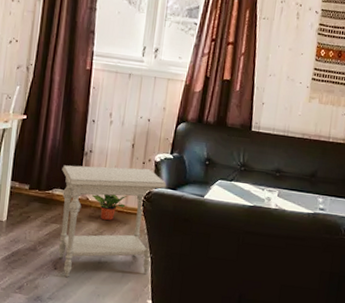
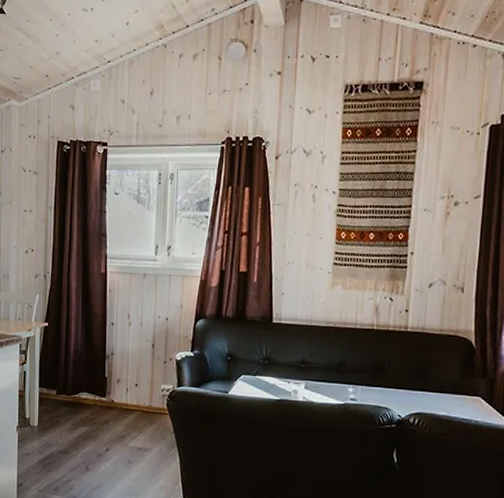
side table: present [58,165,167,277] -> none [86,367,189,478]
potted plant: present [92,193,128,221] -> none [117,395,152,421]

